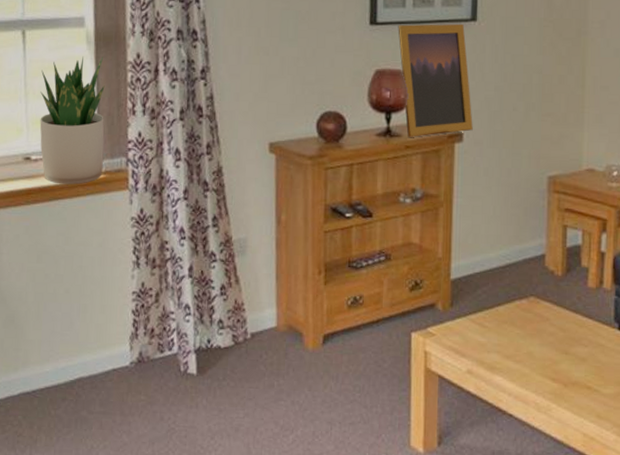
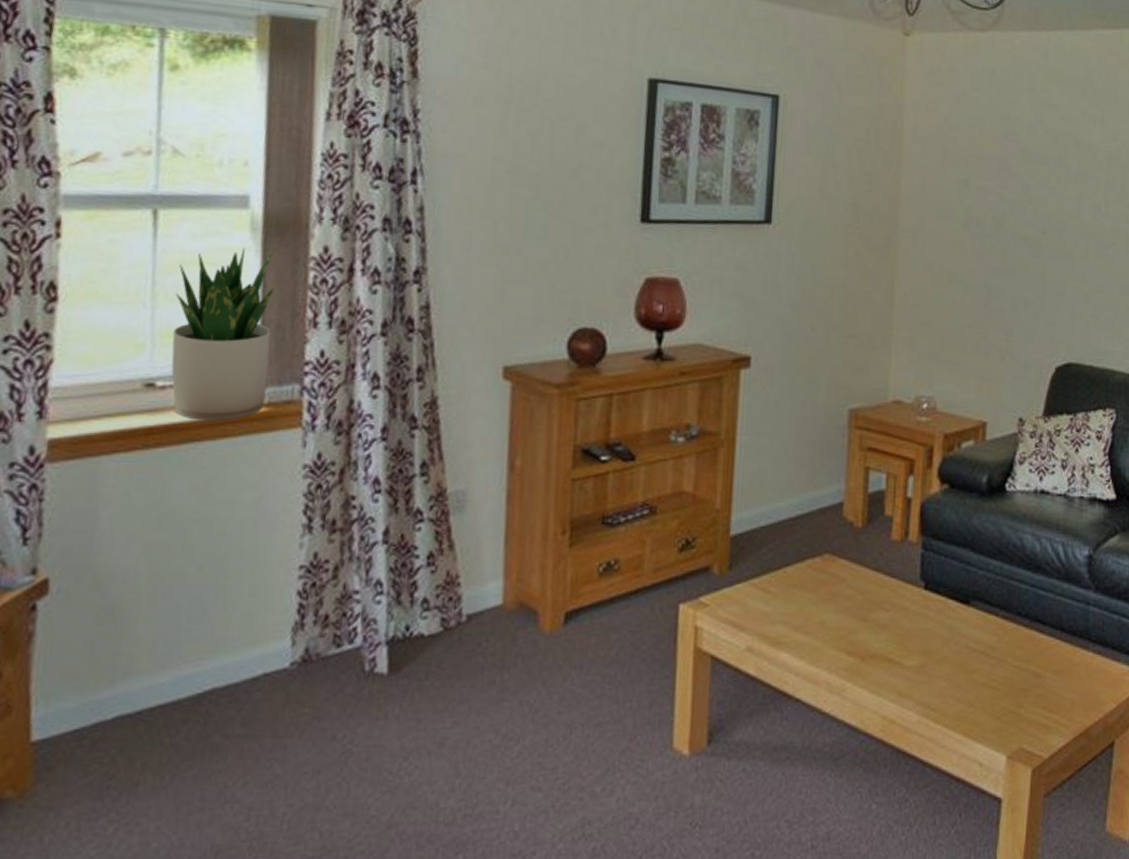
picture frame: present [398,23,473,137] -> none [675,223,763,362]

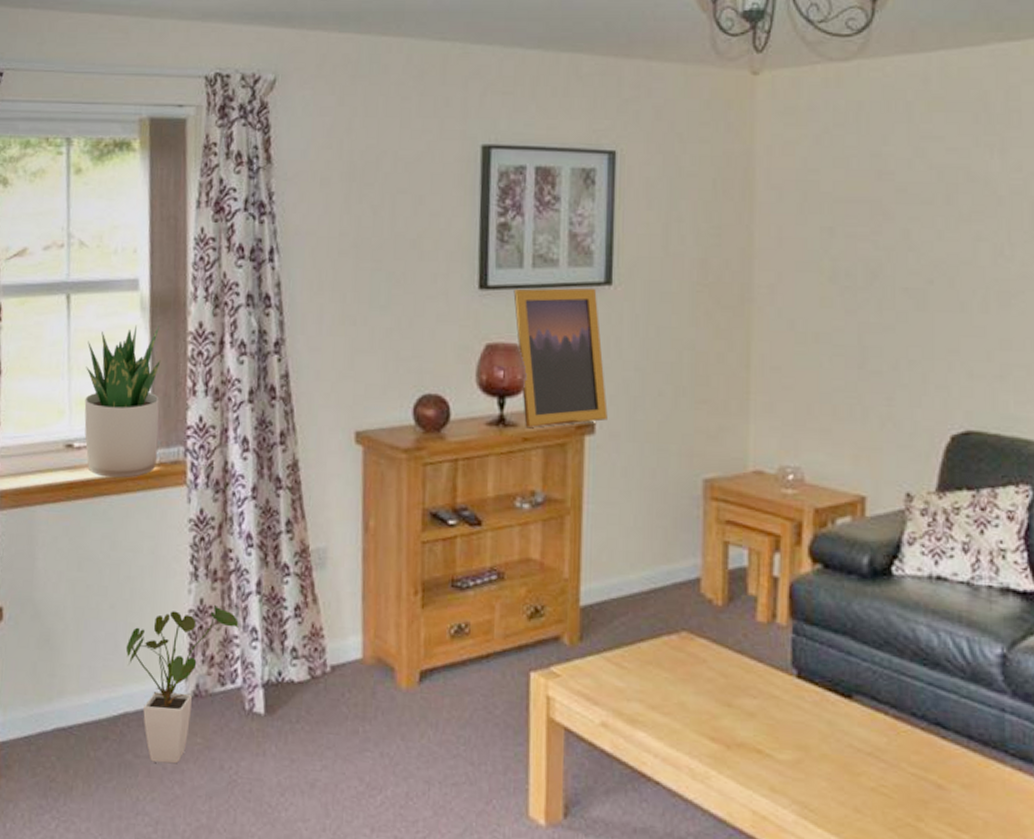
house plant: none [216,559,362,741] -> present [125,605,240,764]
picture frame: none [675,223,763,362] -> present [513,287,608,428]

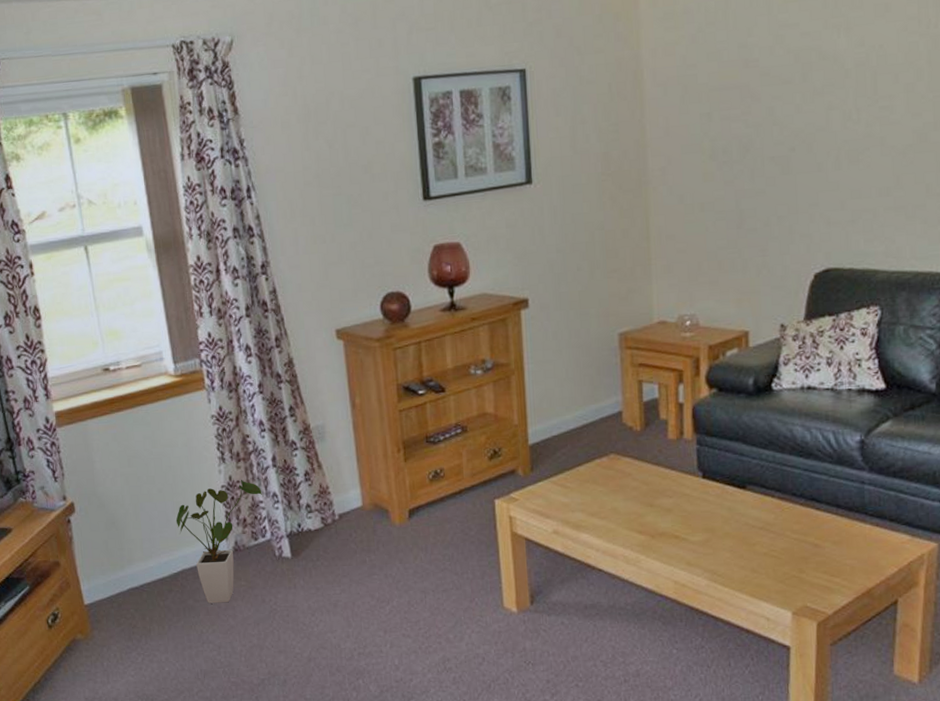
planter: present [84,325,161,478] -> none [108,263,179,391]
picture frame: present [513,287,608,428] -> none [452,188,538,309]

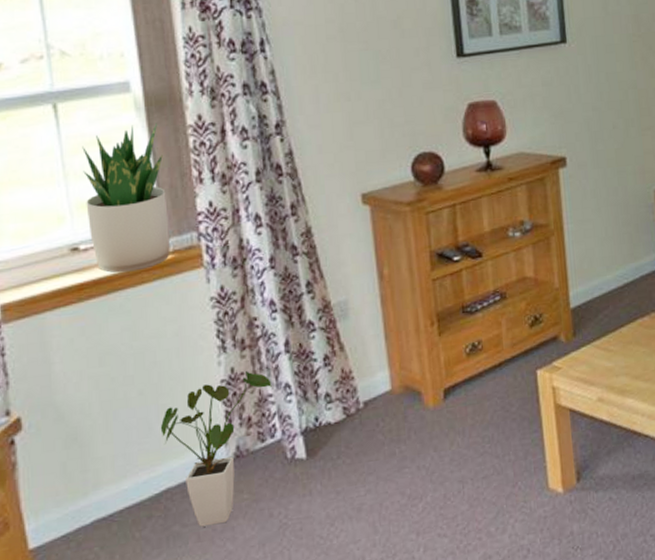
planter: none [108,263,179,391] -> present [82,123,170,273]

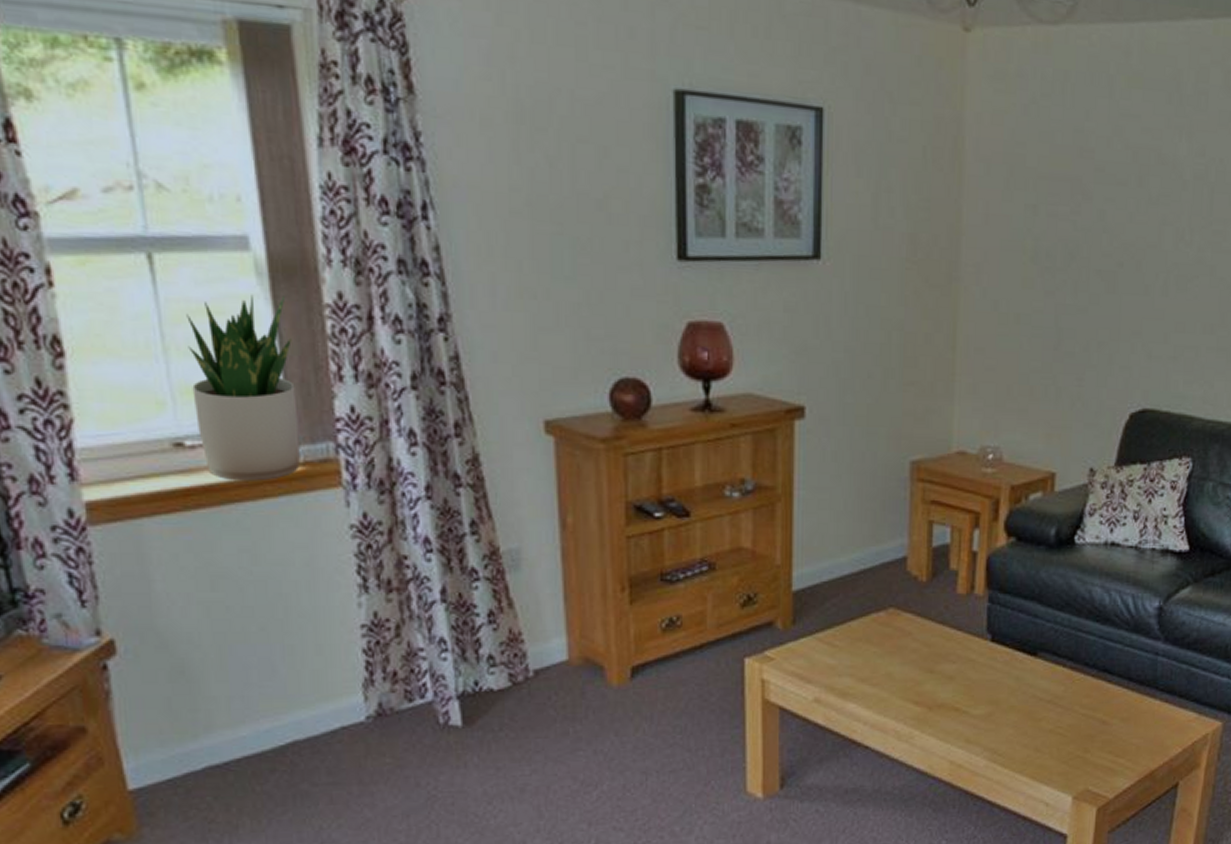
house plant: present [160,371,273,527] -> none [286,618,425,788]

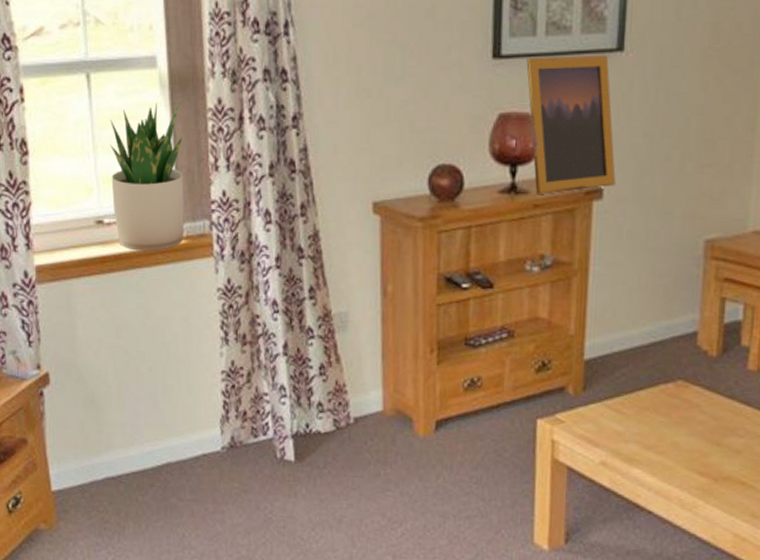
picture frame: none [716,260,817,413] -> present [526,54,616,194]

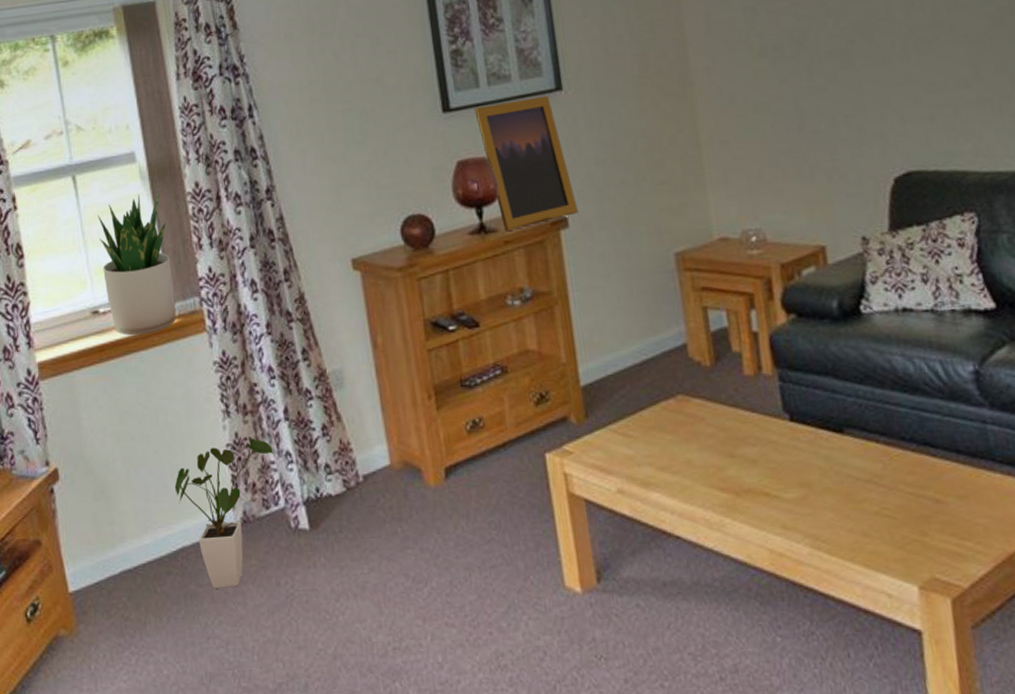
house plant: none [165,366,269,506] -> present [174,437,275,589]

